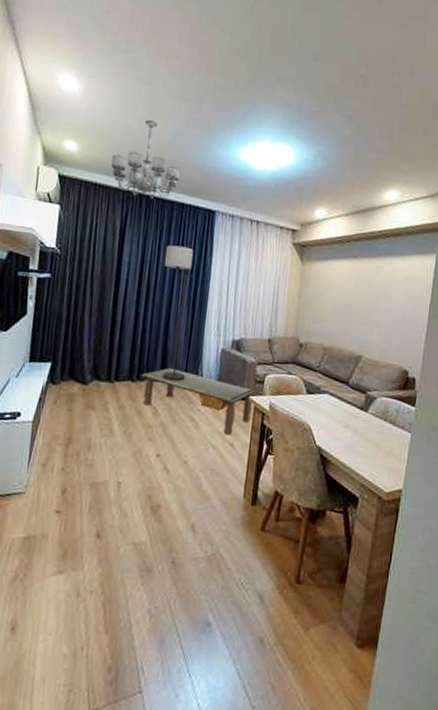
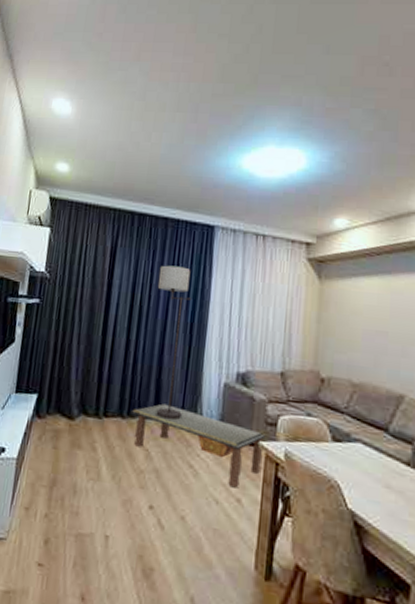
chandelier: present [111,119,180,199] -> none [102,134,175,216]

